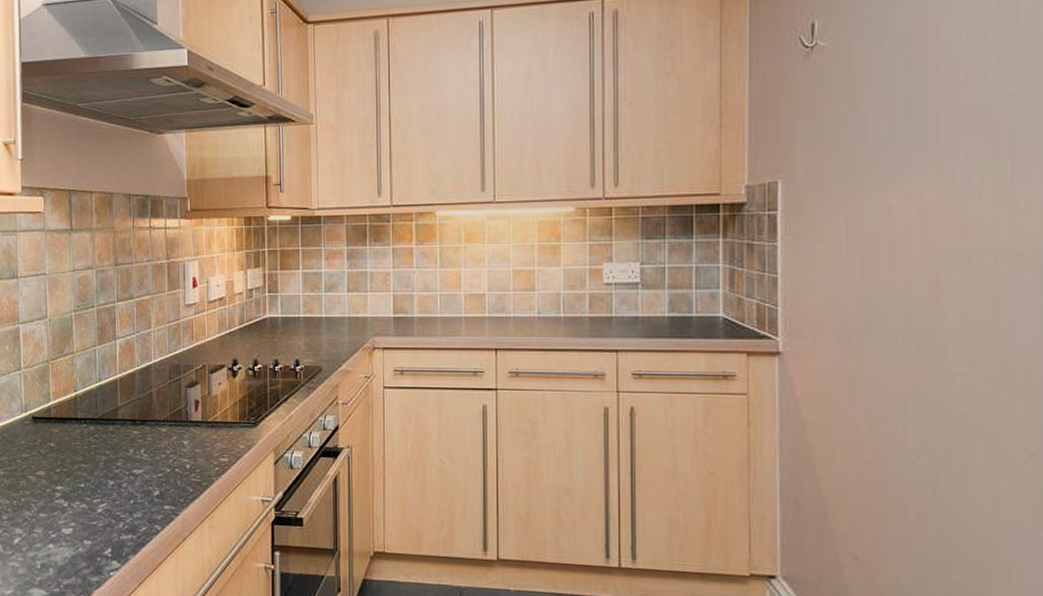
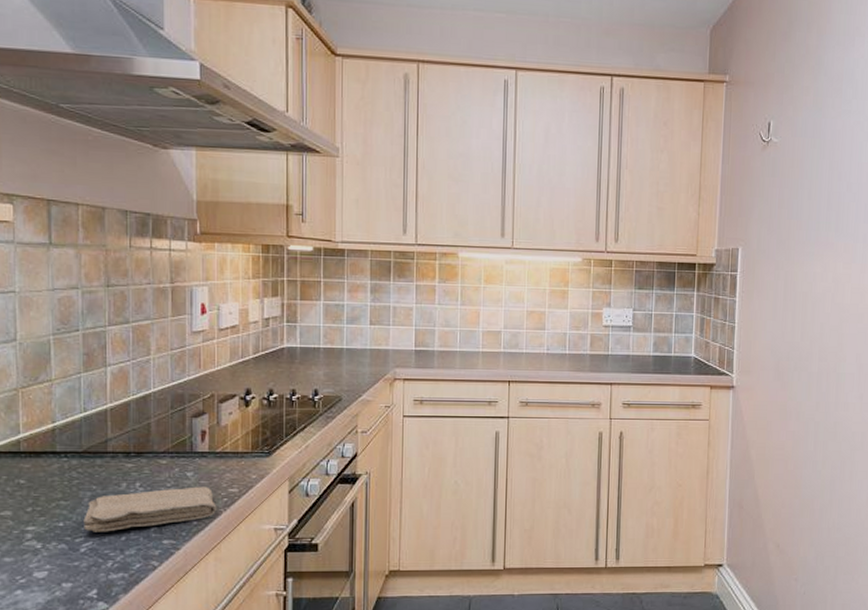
washcloth: none [100,455,210,495] -> present [83,486,217,532]

